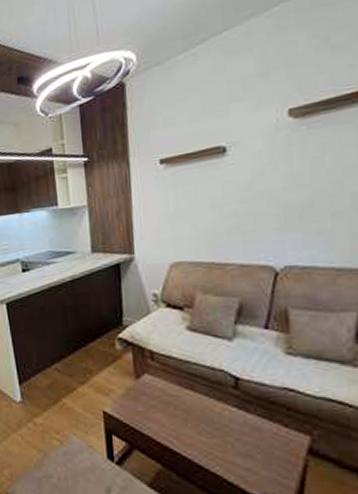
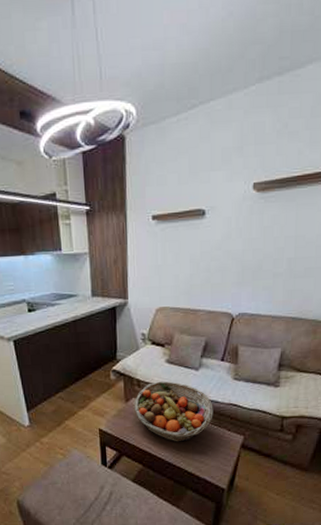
fruit basket: none [146,353,260,438] -> present [134,381,213,442]

